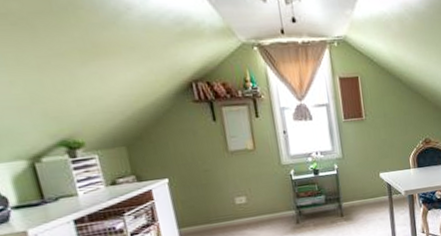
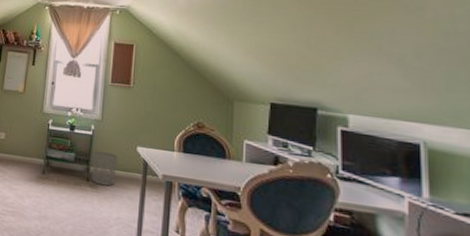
waste bin: none [342,185,366,216] -> present [91,151,118,186]

